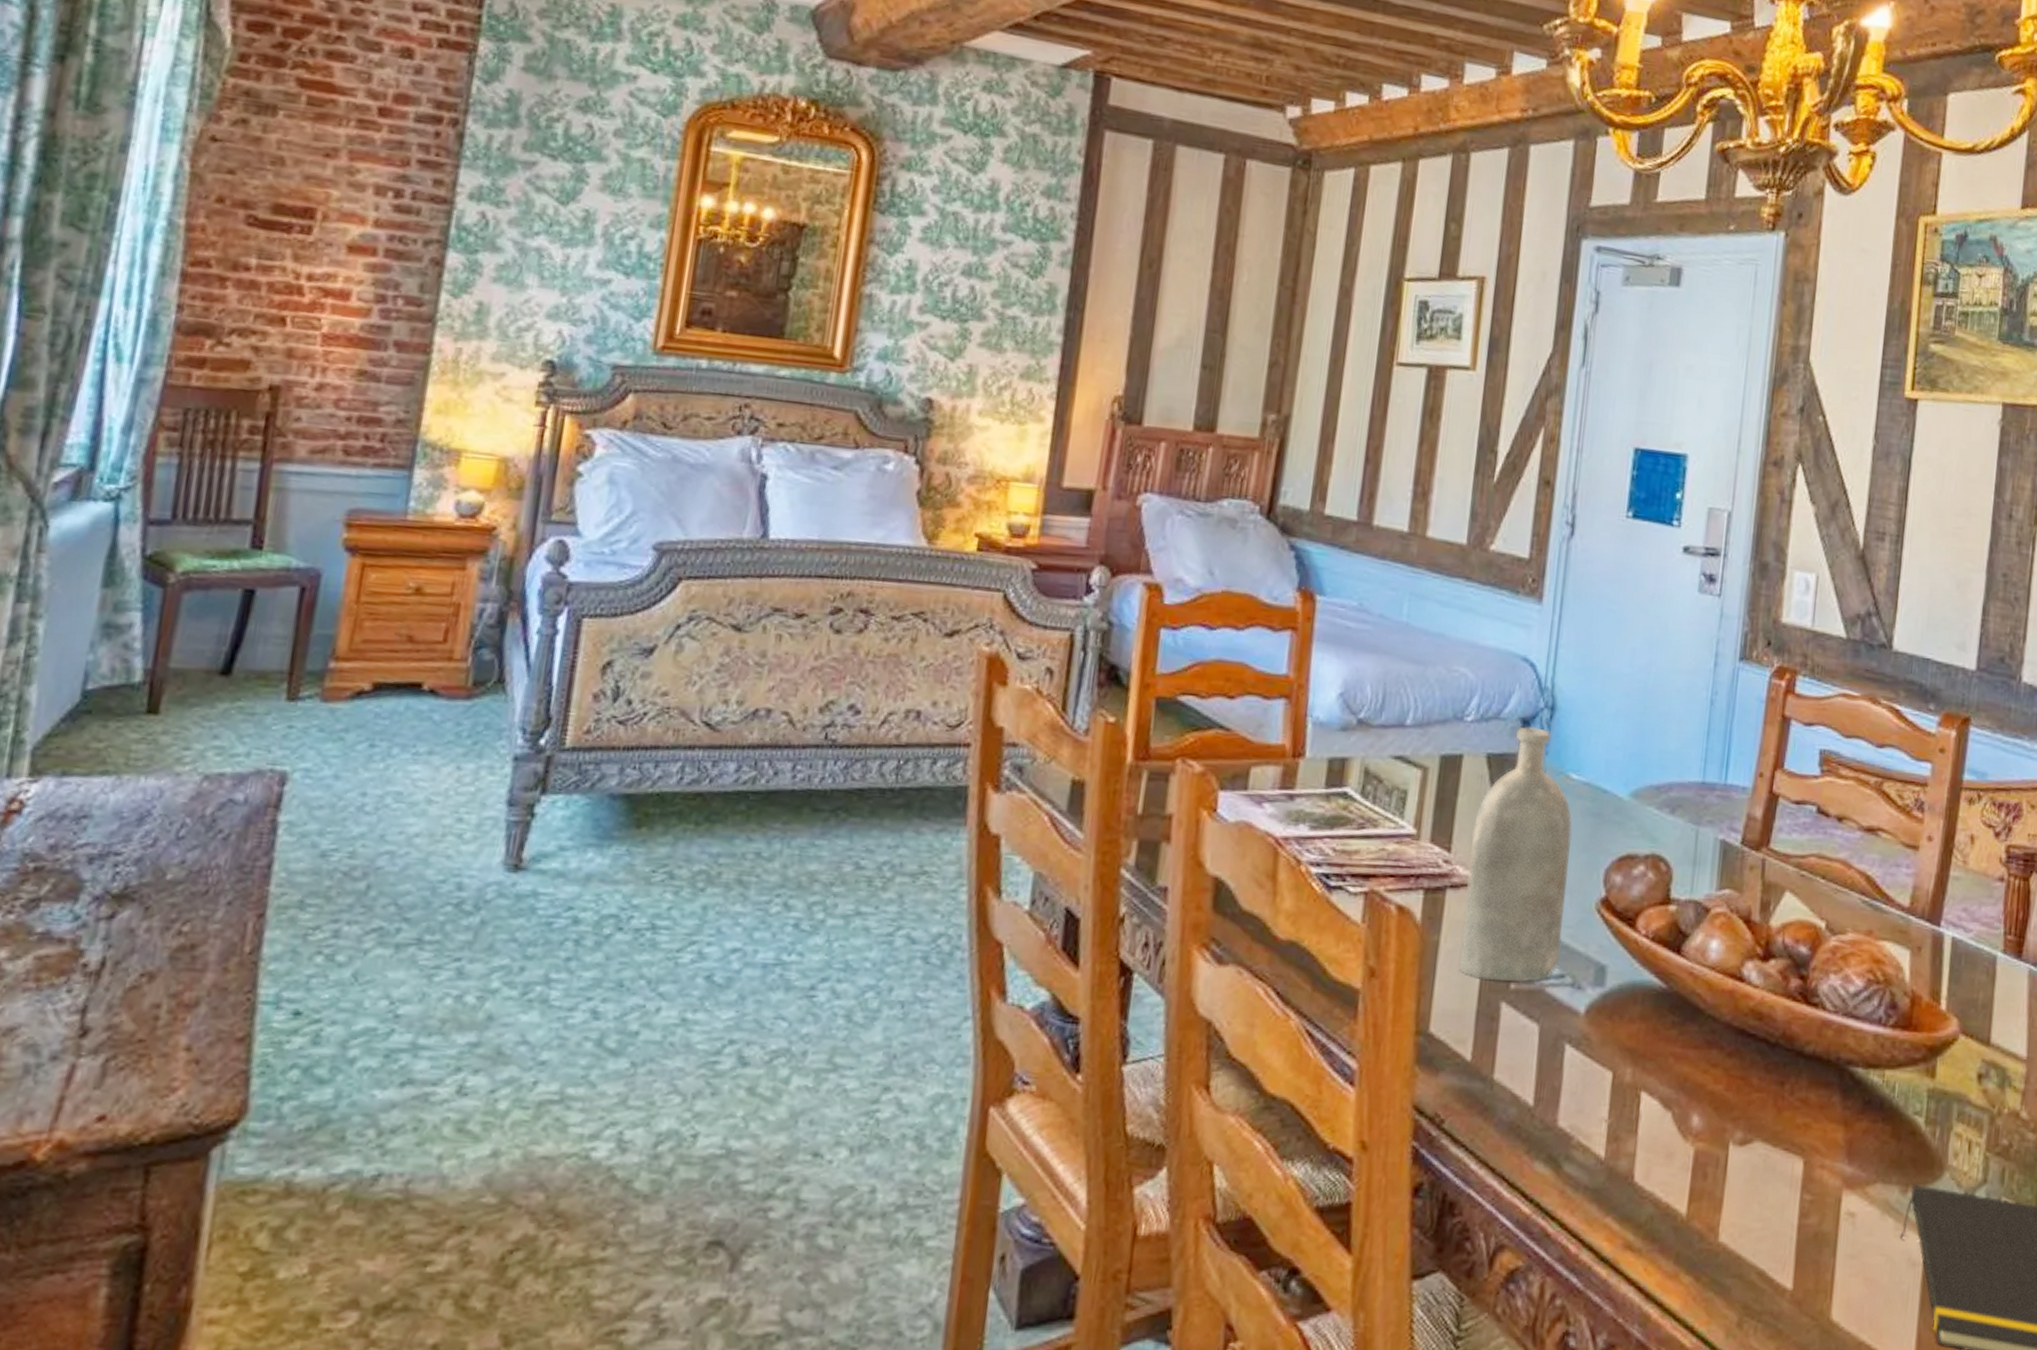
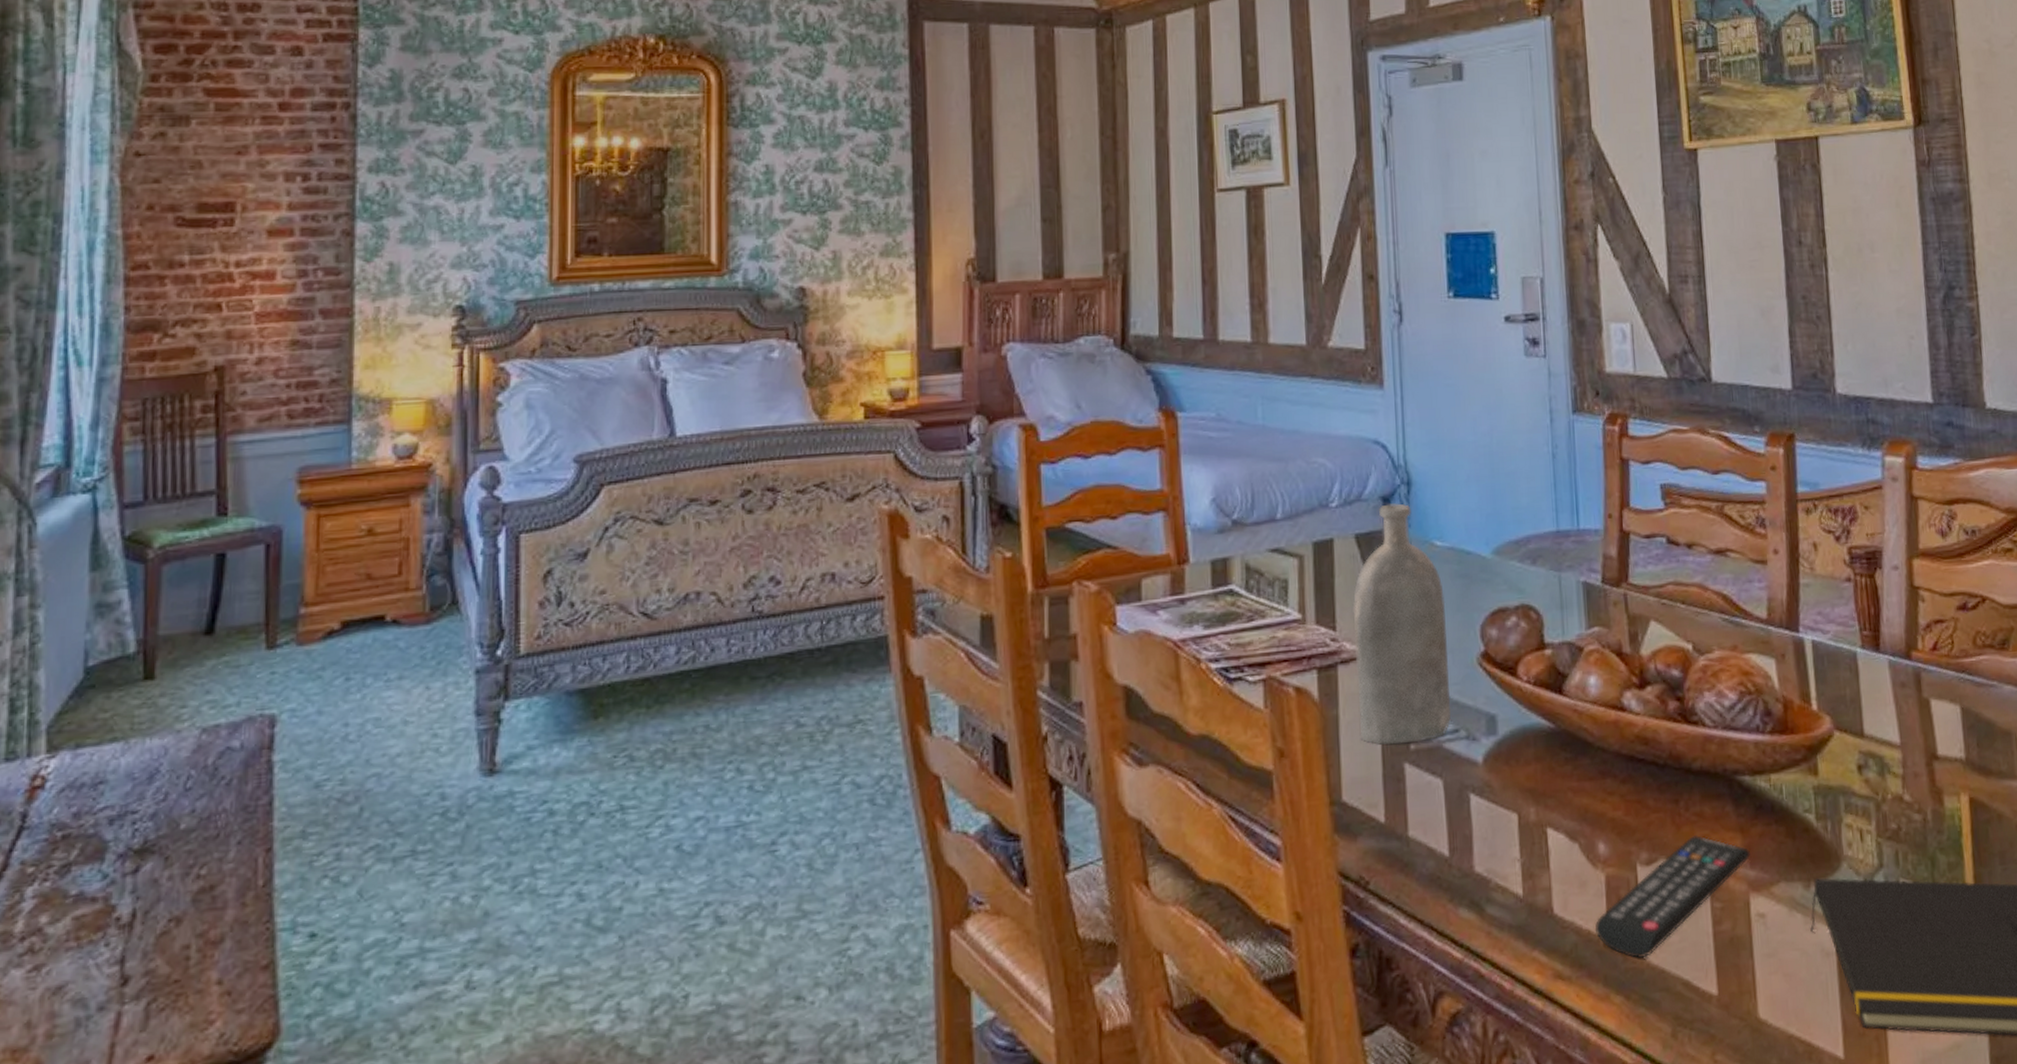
remote control: none [1675,1121,1850,1240] -> present [1595,834,1750,958]

